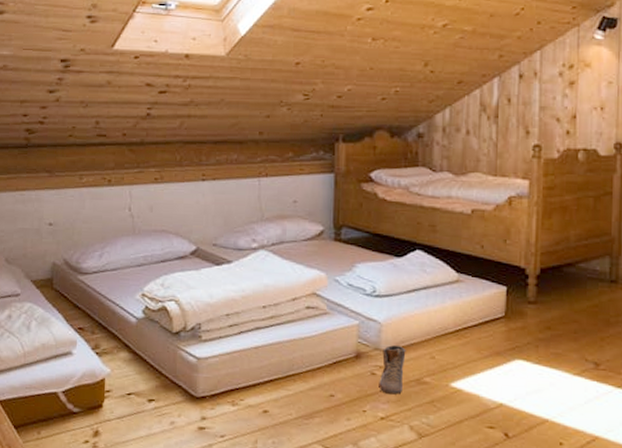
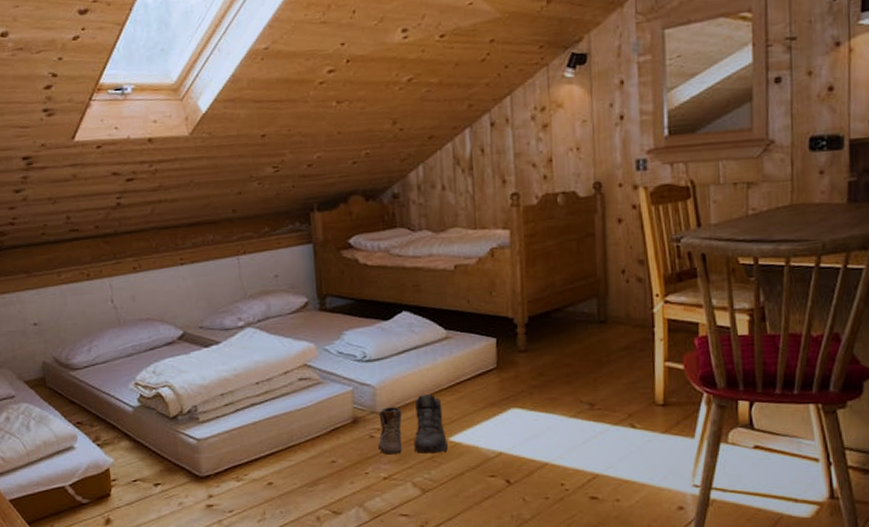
hiking boot: none [416,336,450,399] -> present [415,394,449,455]

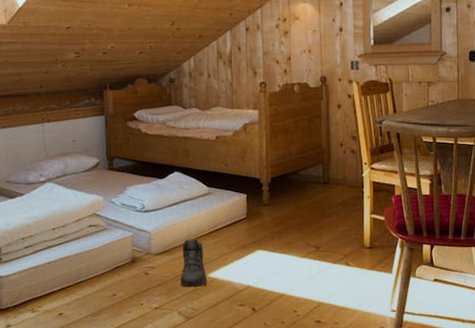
hiking boot: present [378,407,403,455] -> none [152,249,172,288]

